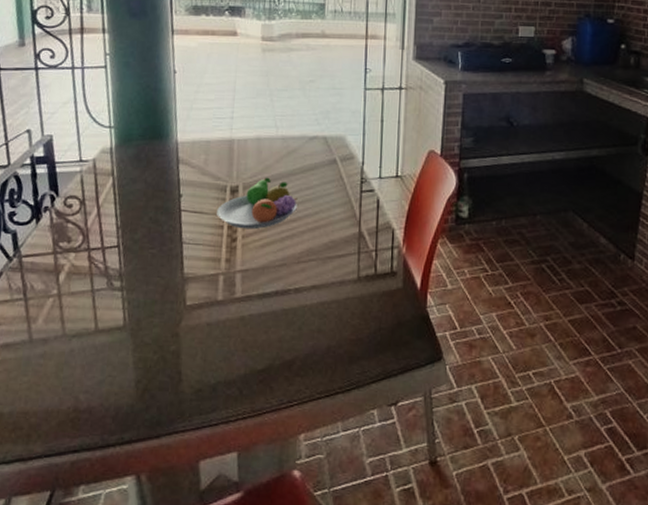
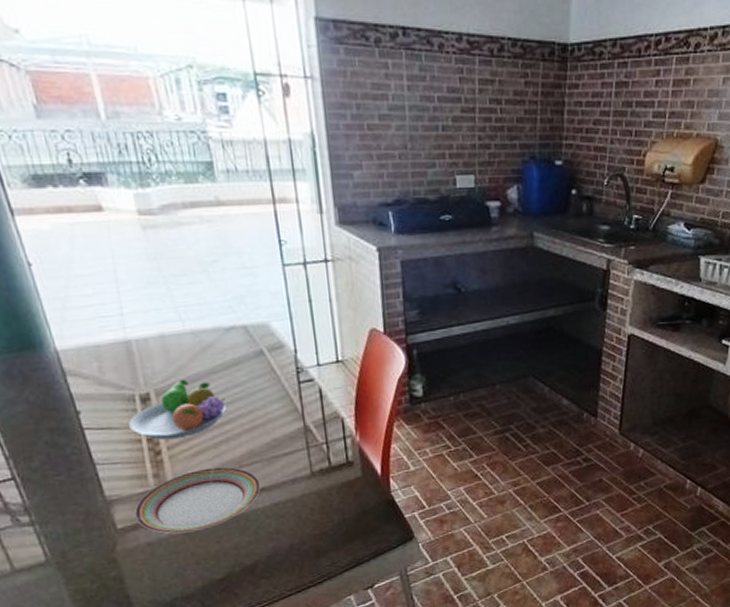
plate: none [203,259,313,318] -> present [135,467,261,534]

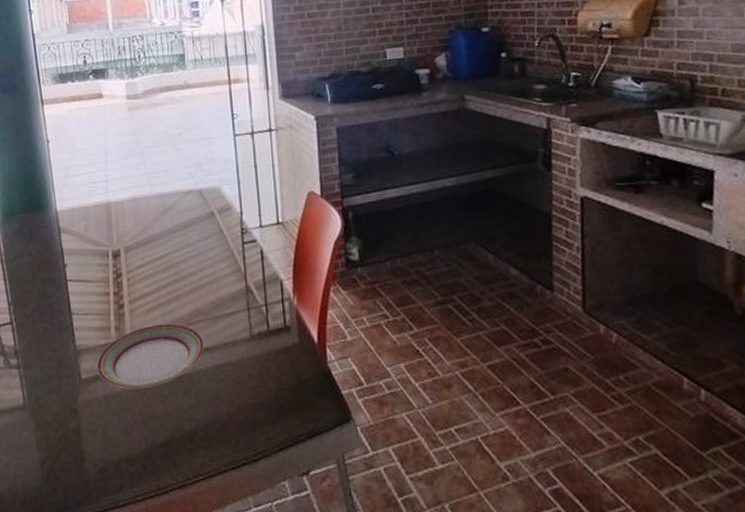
fruit bowl: present [129,379,227,440] -> none [102,237,180,294]

